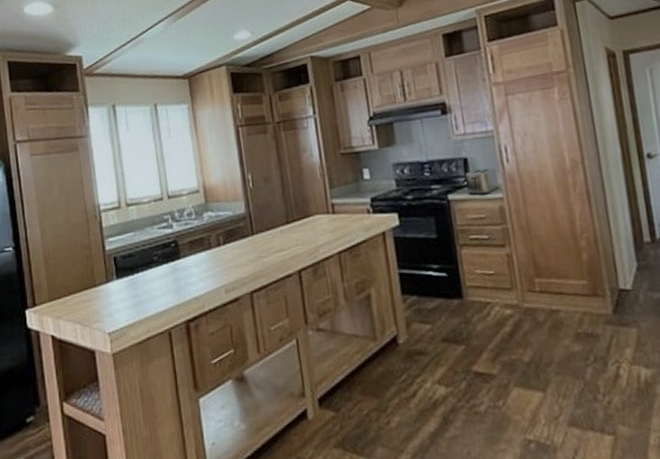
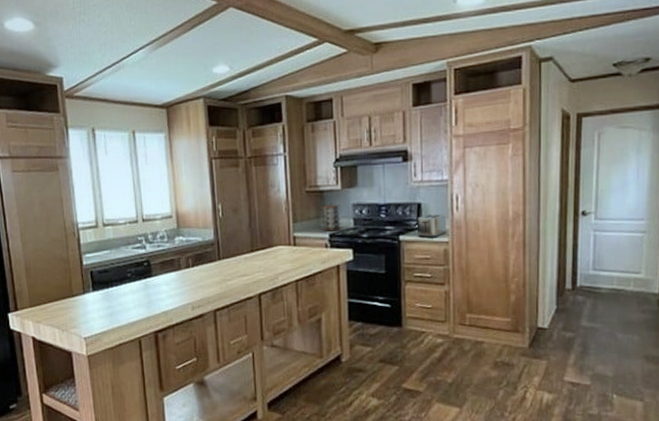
spice rack: none [357,163,384,196] -> present [320,202,342,231]

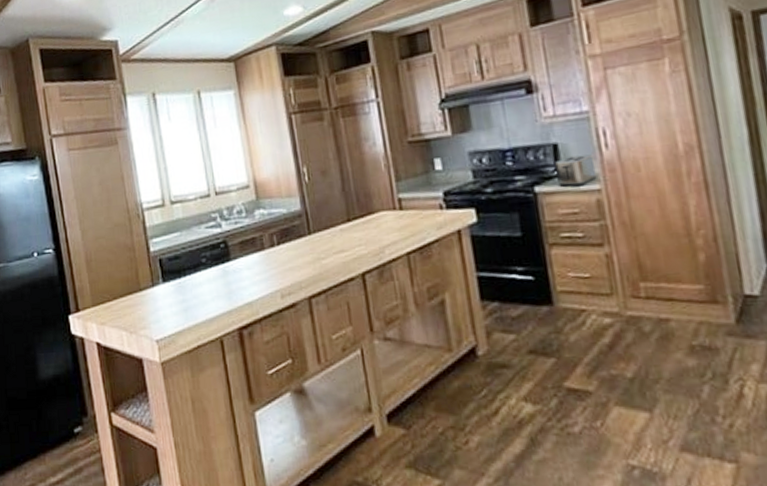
spice rack: present [320,202,342,231] -> none [427,152,458,189]

